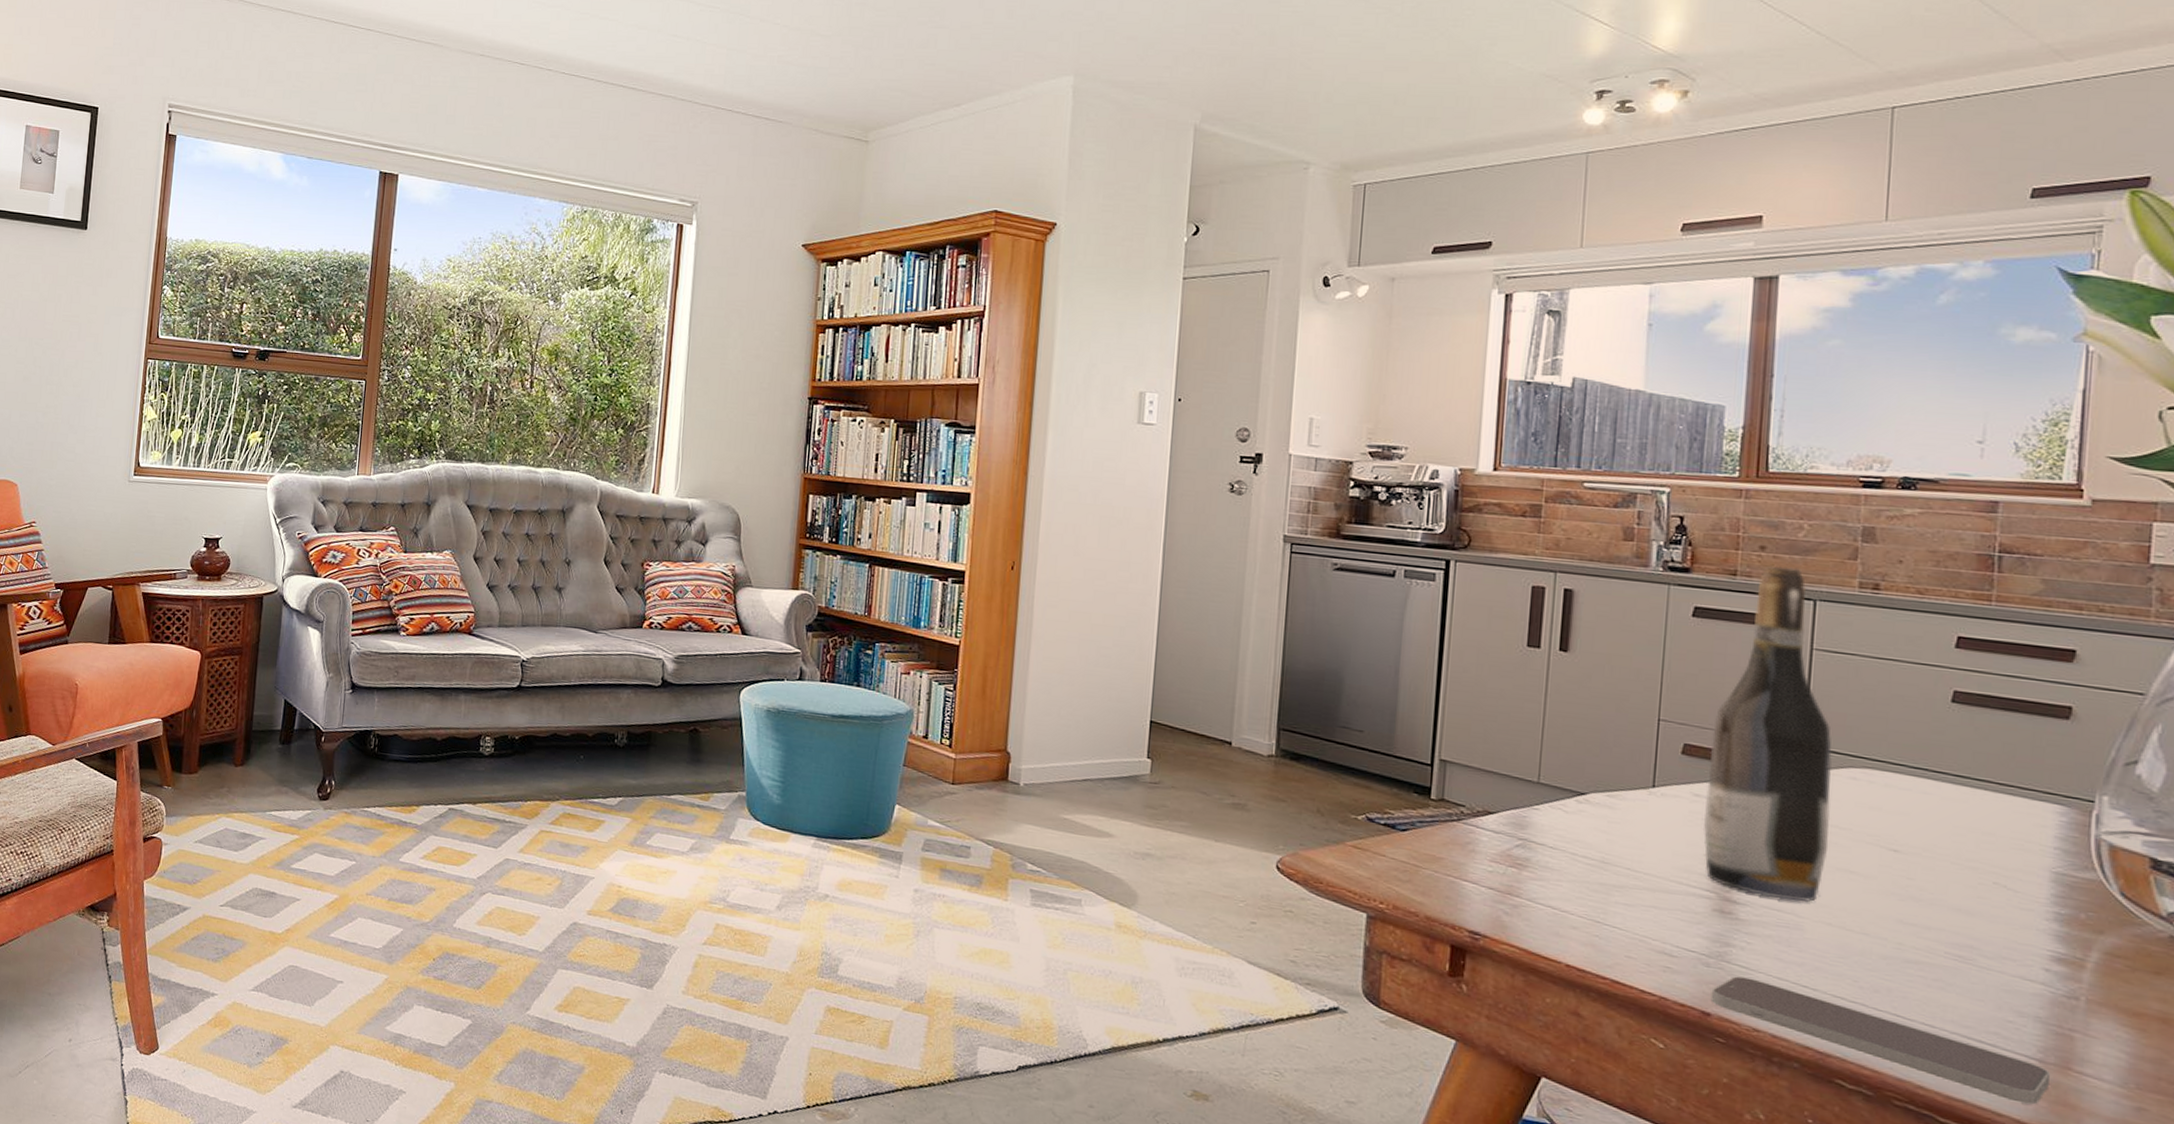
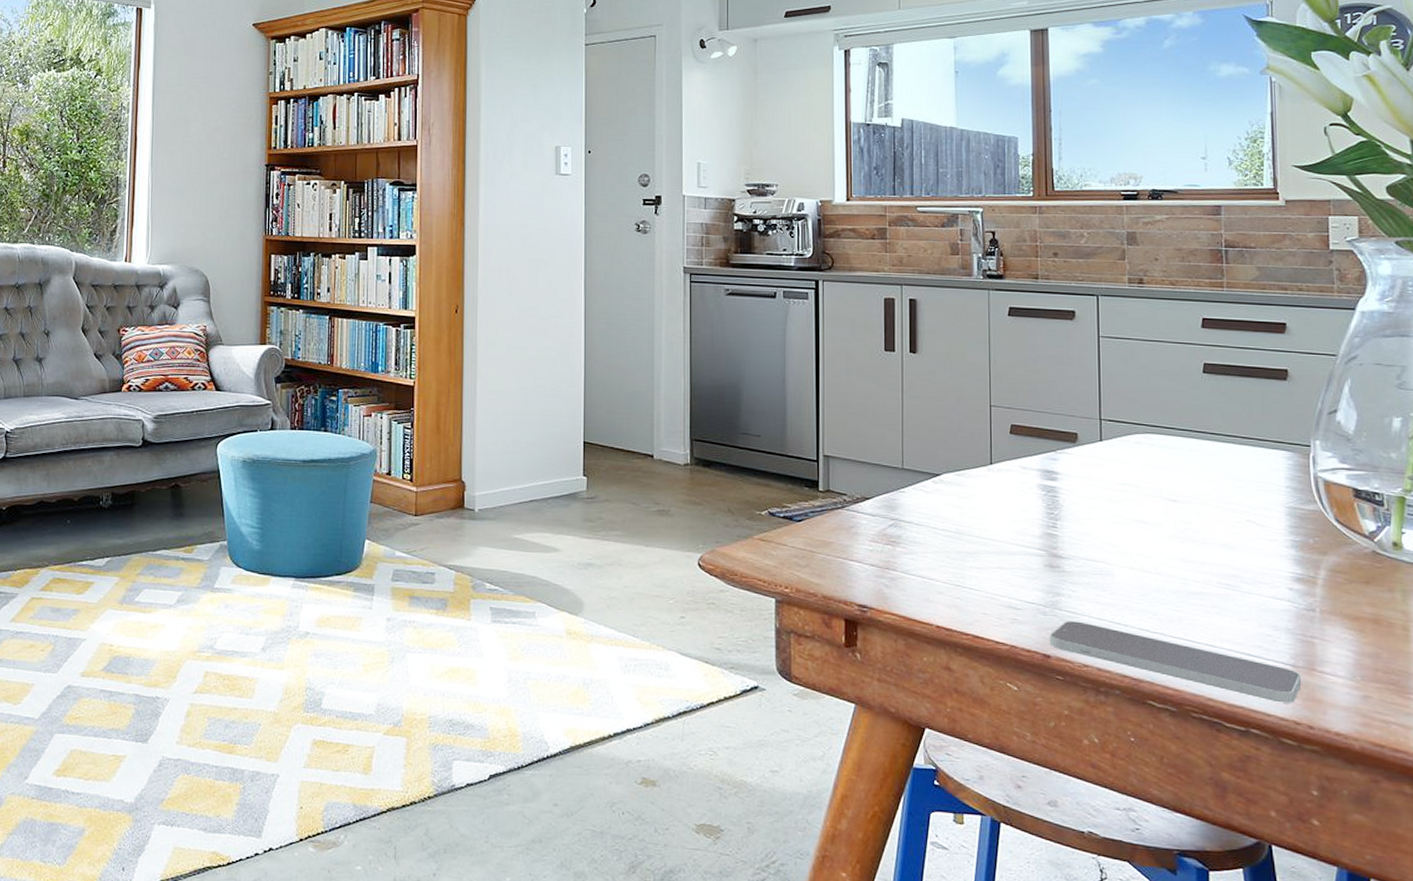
wine bottle: present [1702,565,1832,903] -> none [1031,269,1126,552]

